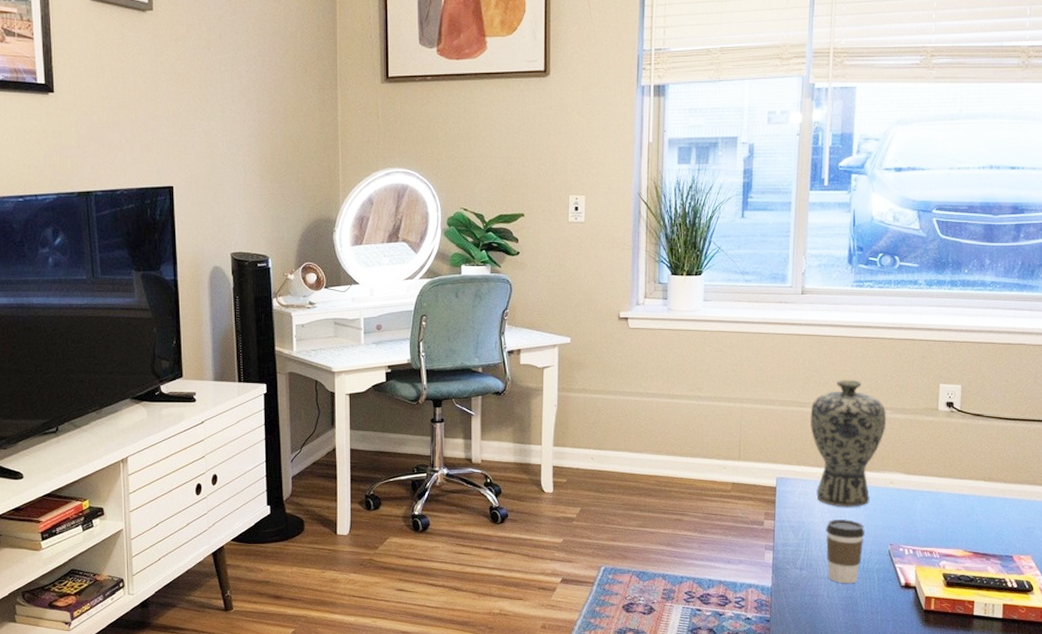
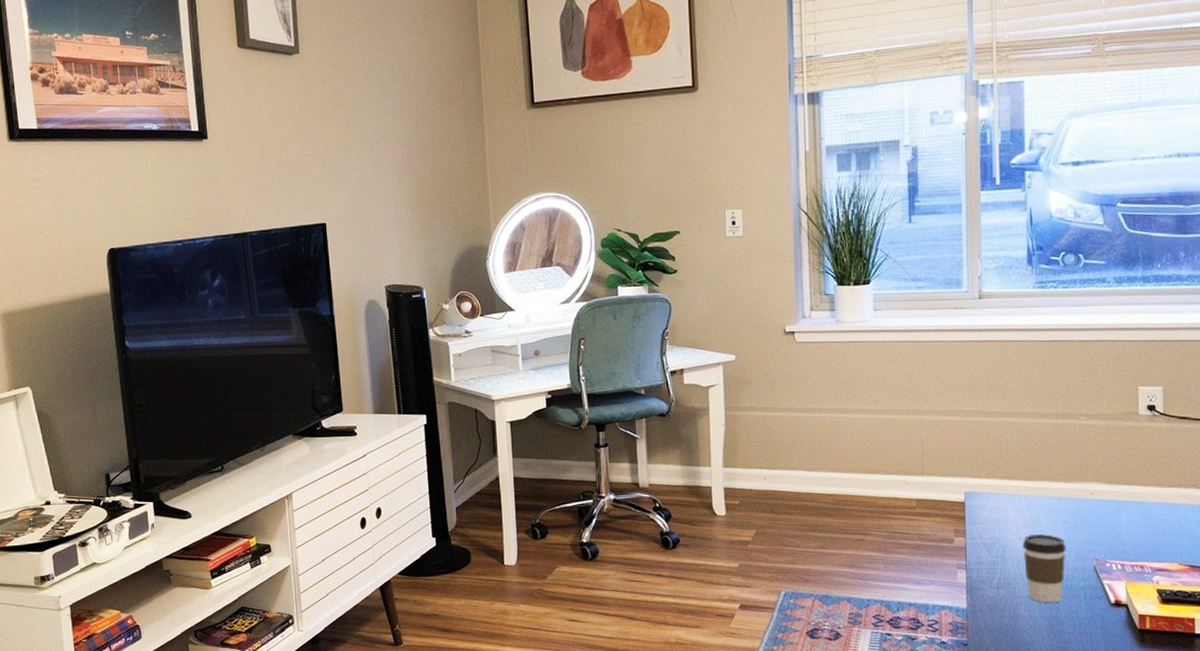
vase: present [810,379,887,507] -> none [997,385,1082,521]

